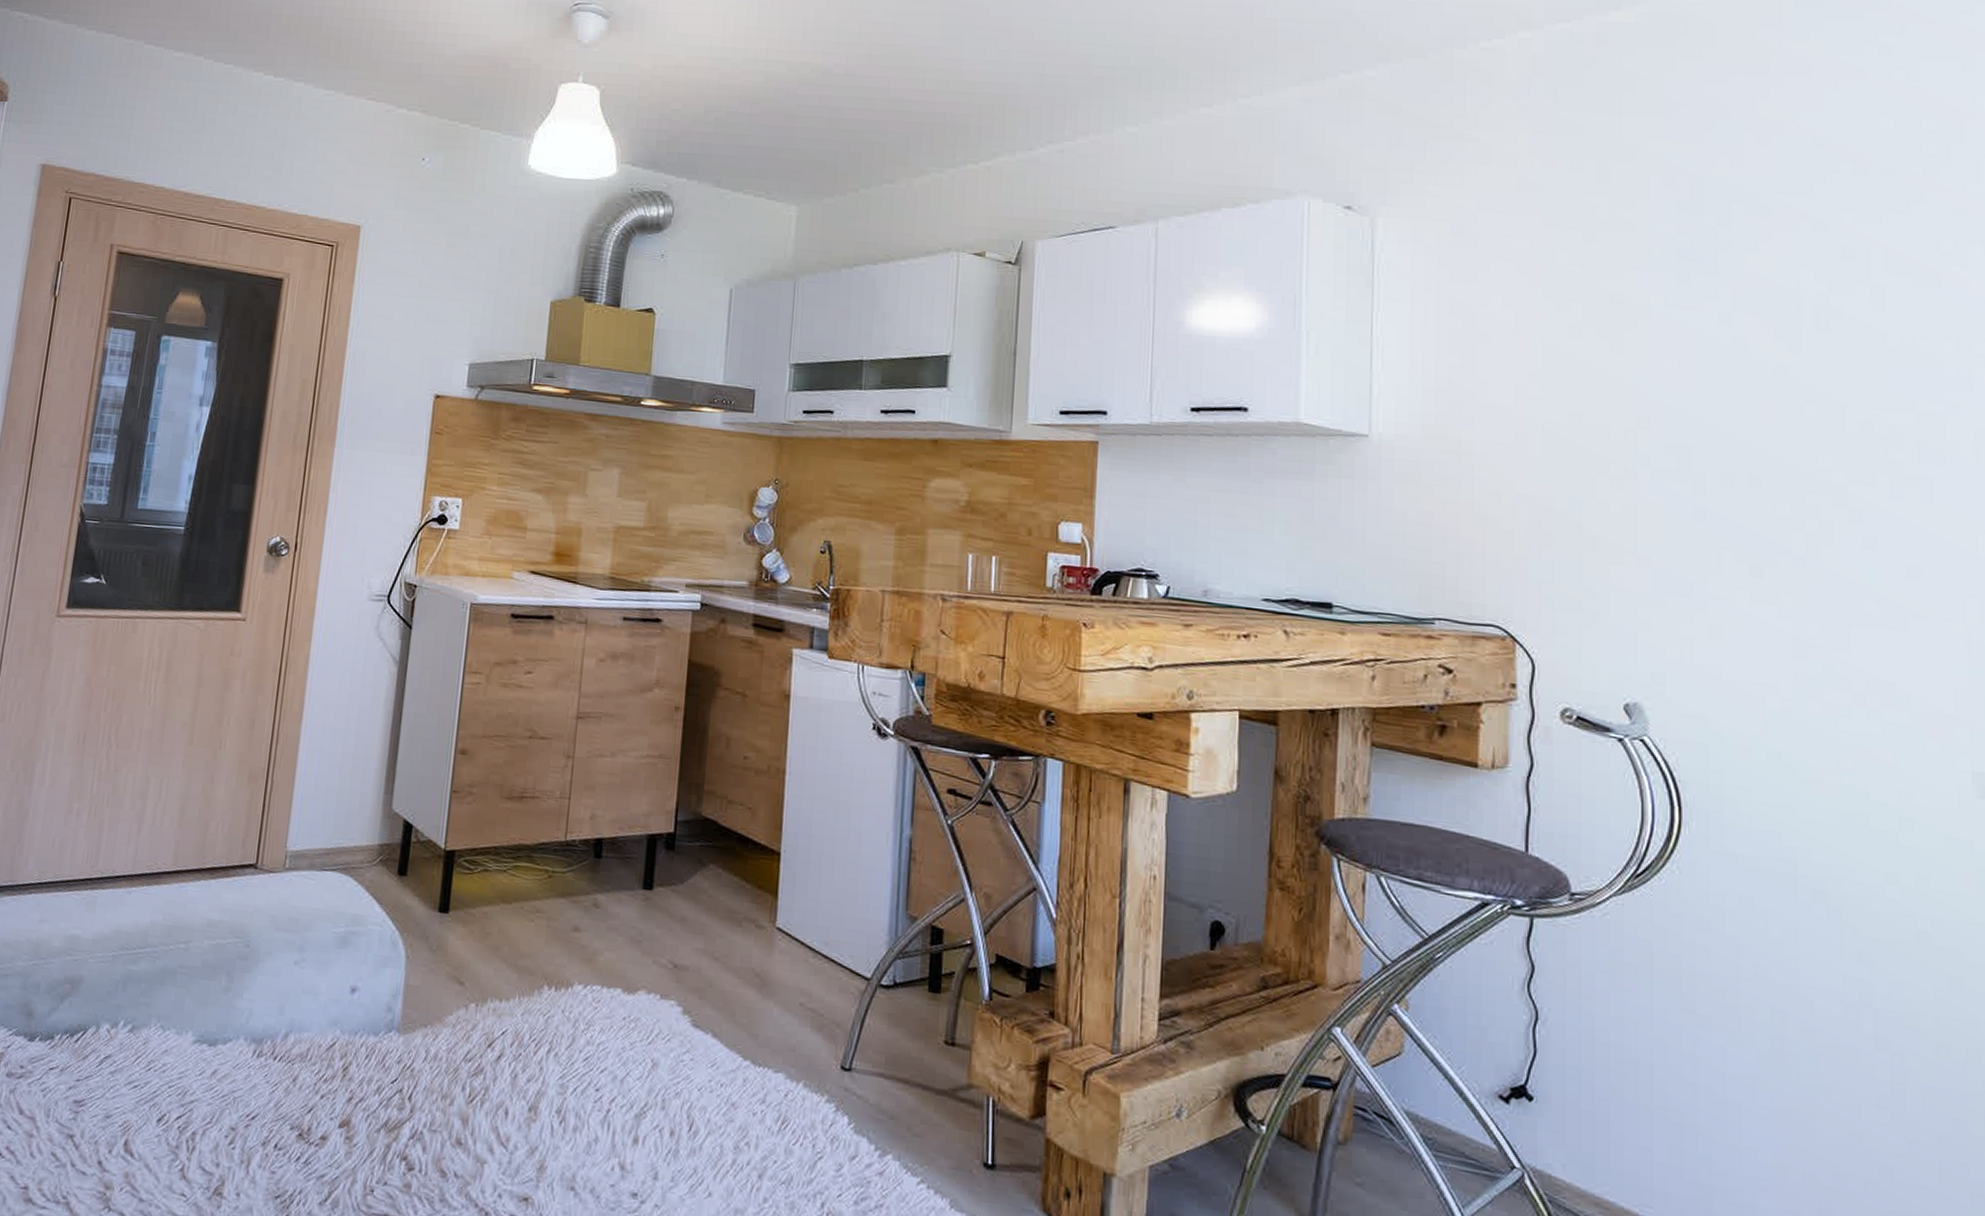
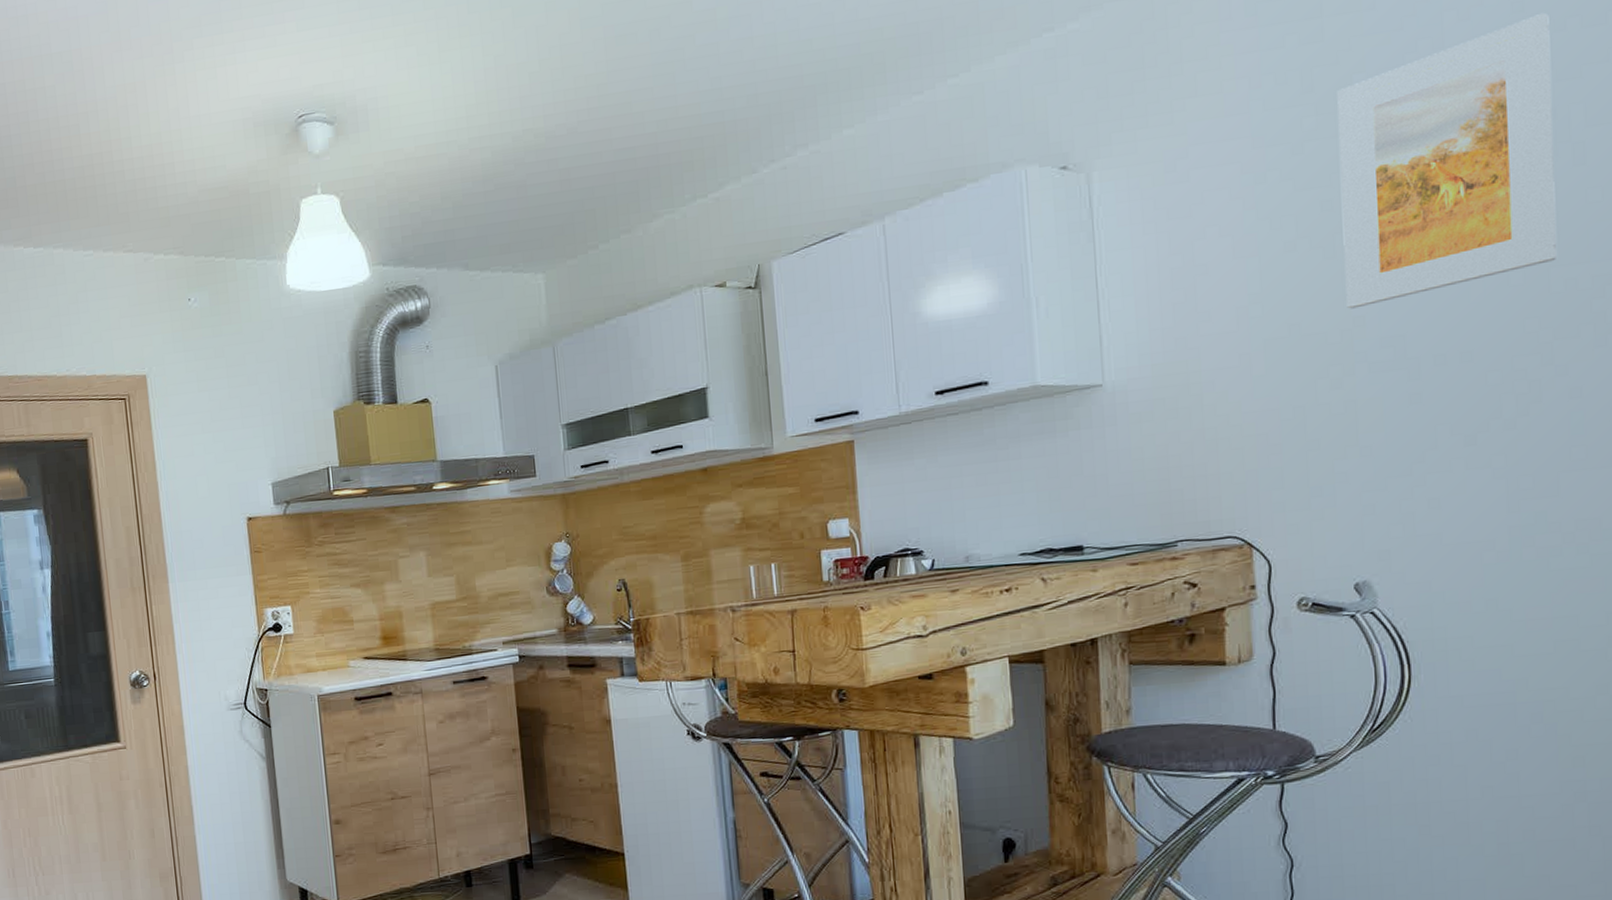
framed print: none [1631,153,1854,409] -> present [1337,12,1558,309]

